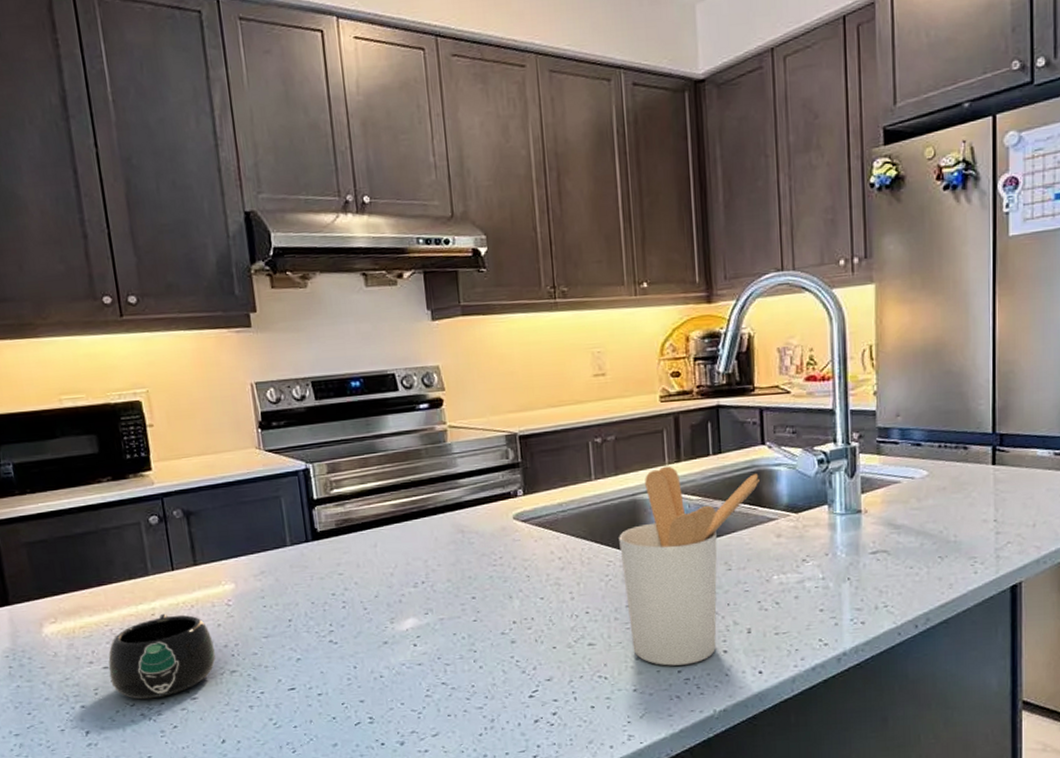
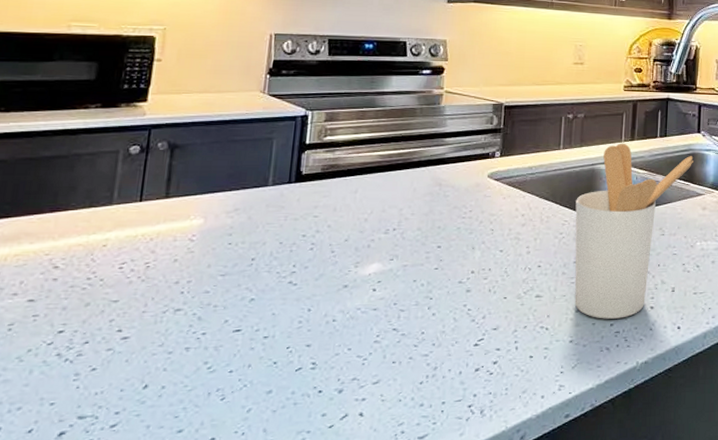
mug: present [108,613,216,700] -> none [31,245,164,338]

